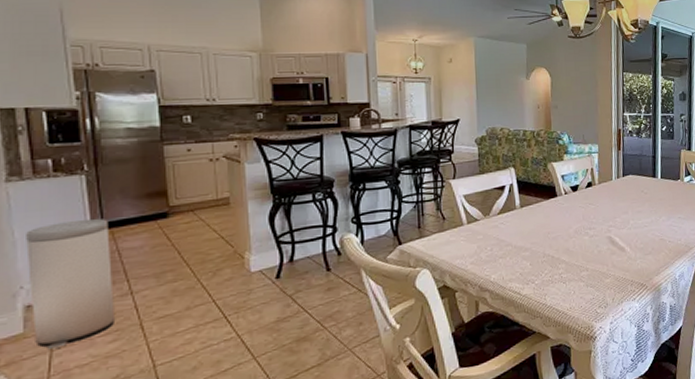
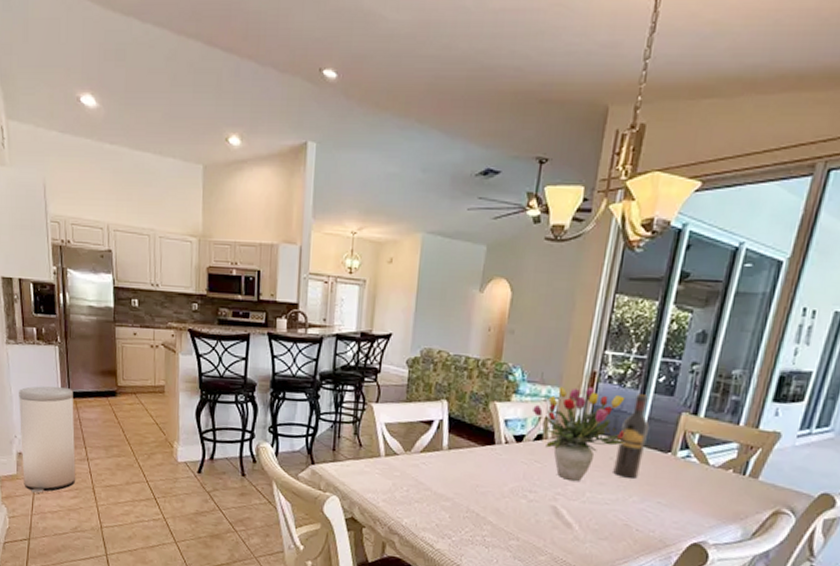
flower arrangement: none [581,141,649,215] -> present [533,386,627,482]
wine bottle: none [645,141,663,204] -> present [613,394,650,479]

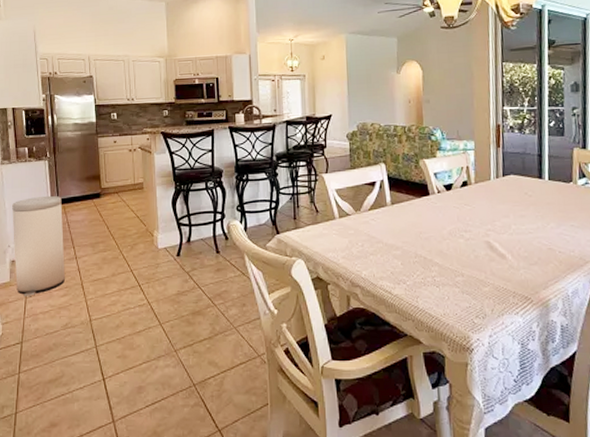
flower arrangement: present [533,386,627,482] -> none [455,137,534,218]
wine bottle: present [613,394,650,479] -> none [529,137,551,208]

